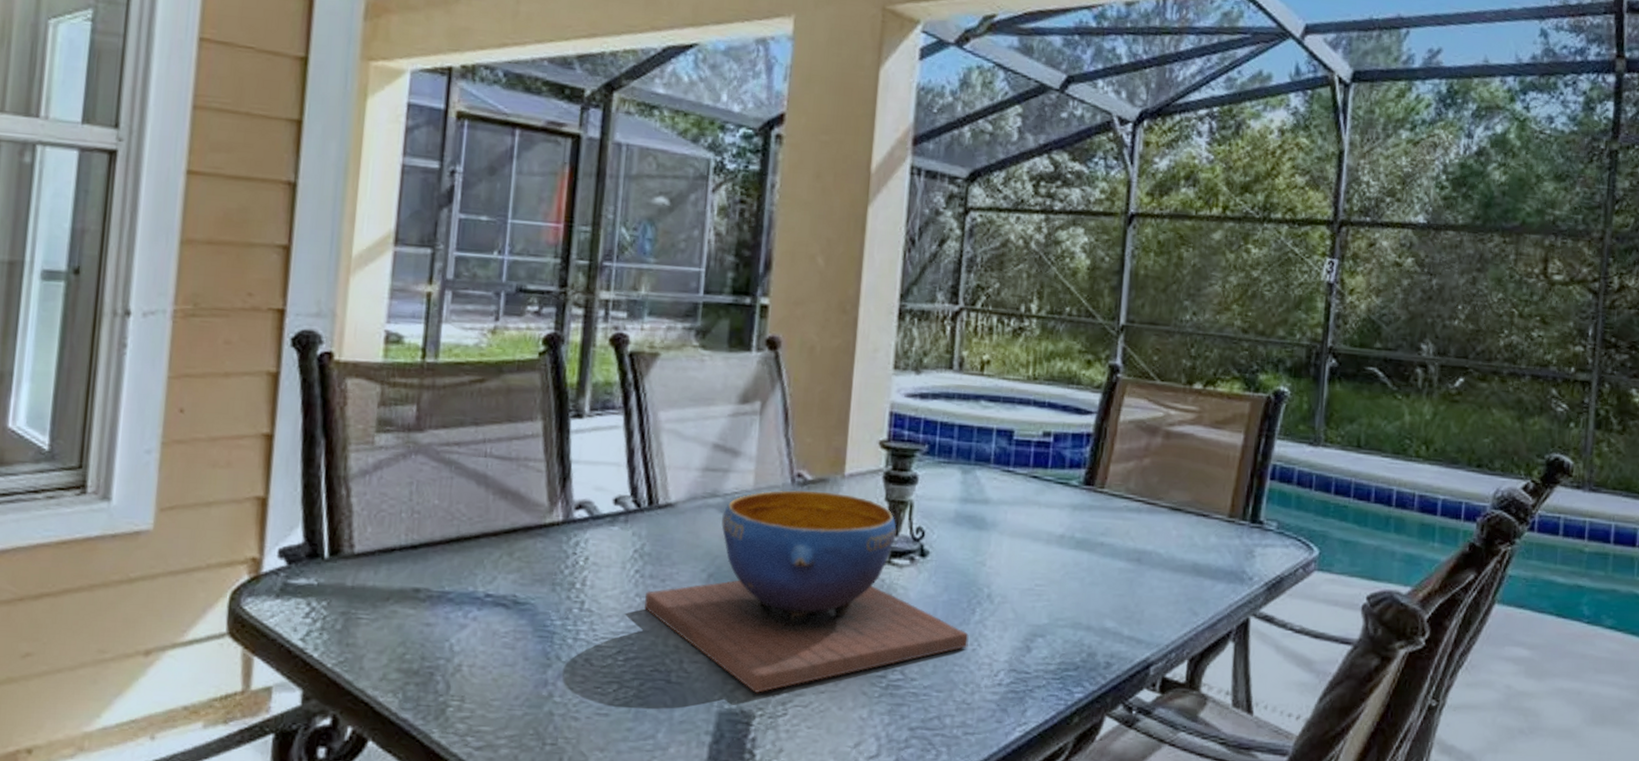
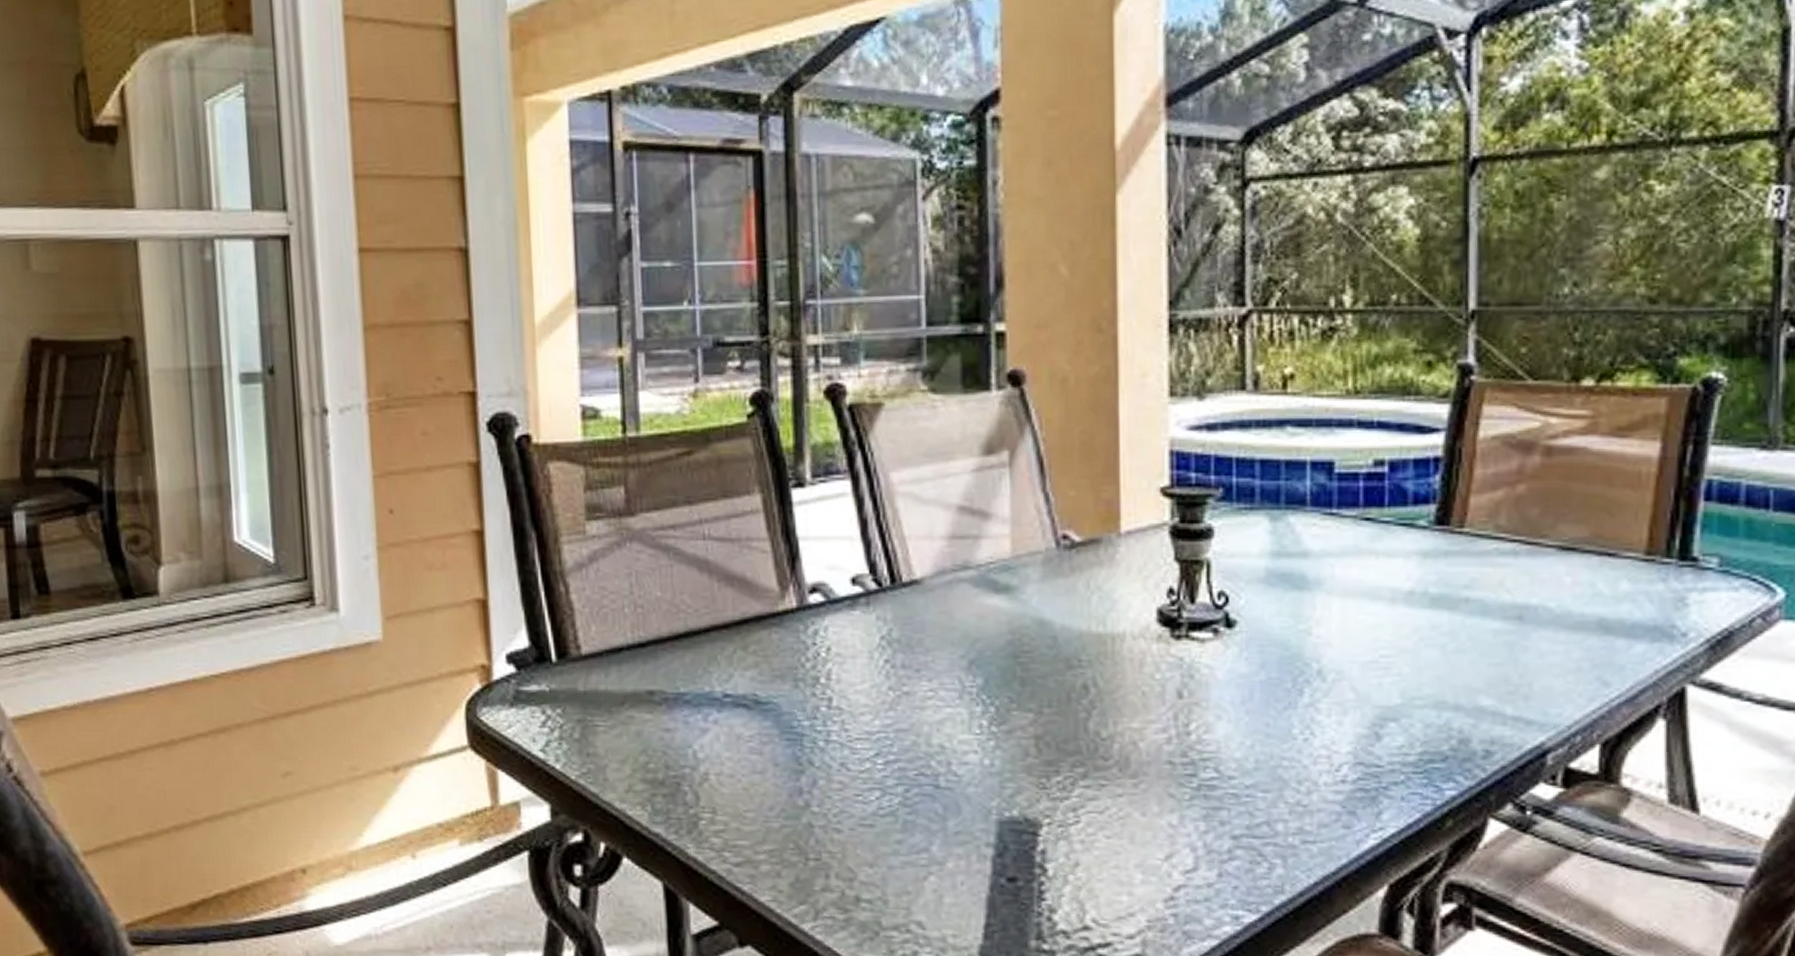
decorative bowl: present [644,490,969,694] -> none [900,556,1298,799]

